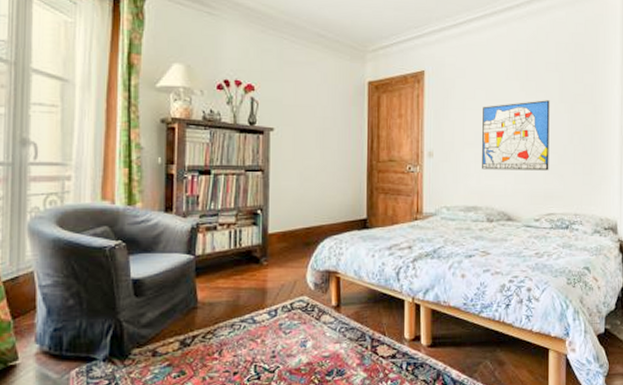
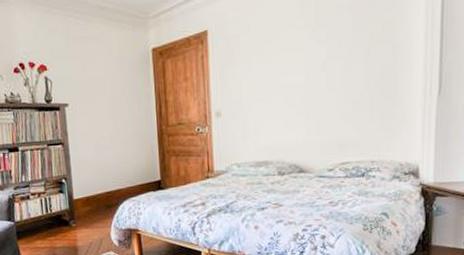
wall art: present [482,100,550,171] -> none [270,45,343,125]

